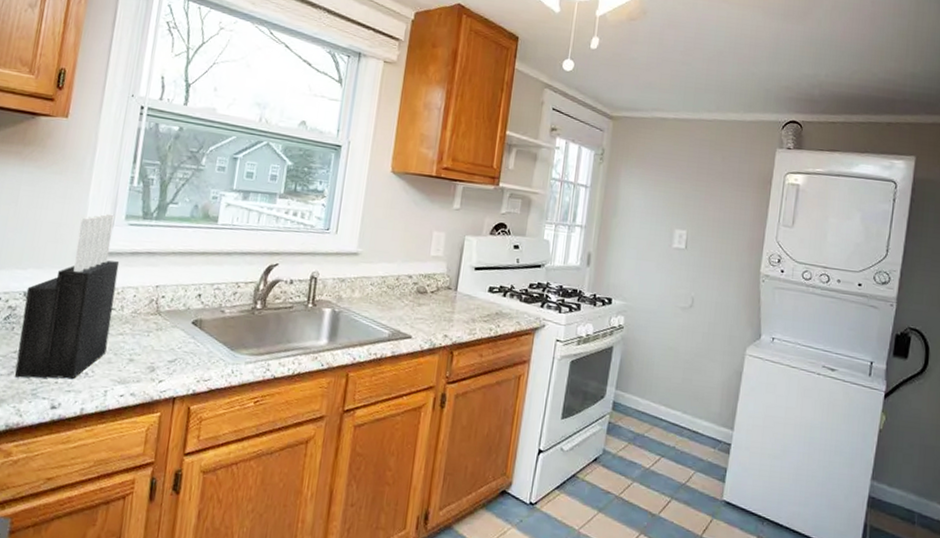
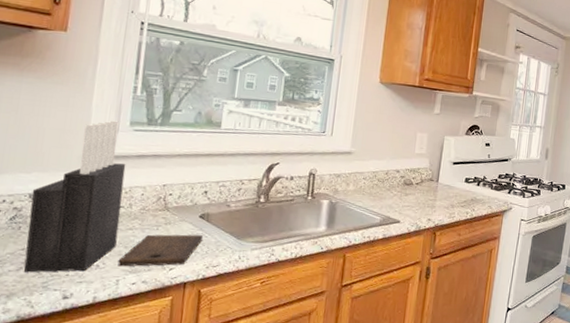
cutting board: none [106,341,195,378] -> present [117,234,204,267]

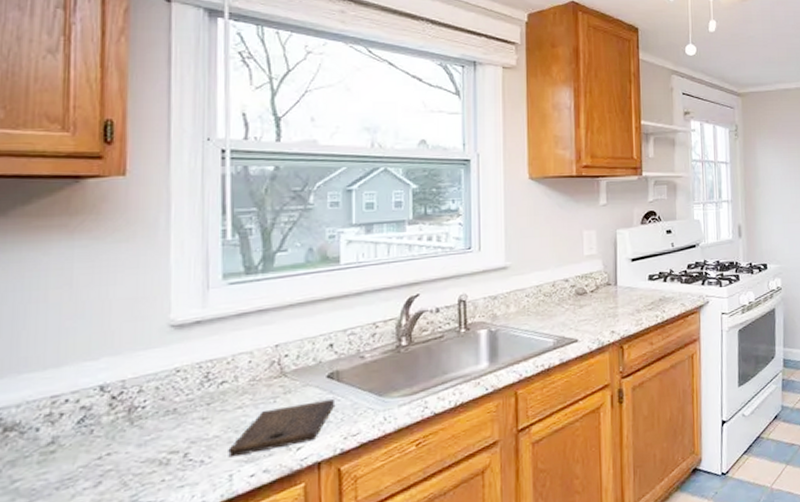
knife block: present [23,120,126,273] -> none [103,276,224,487]

